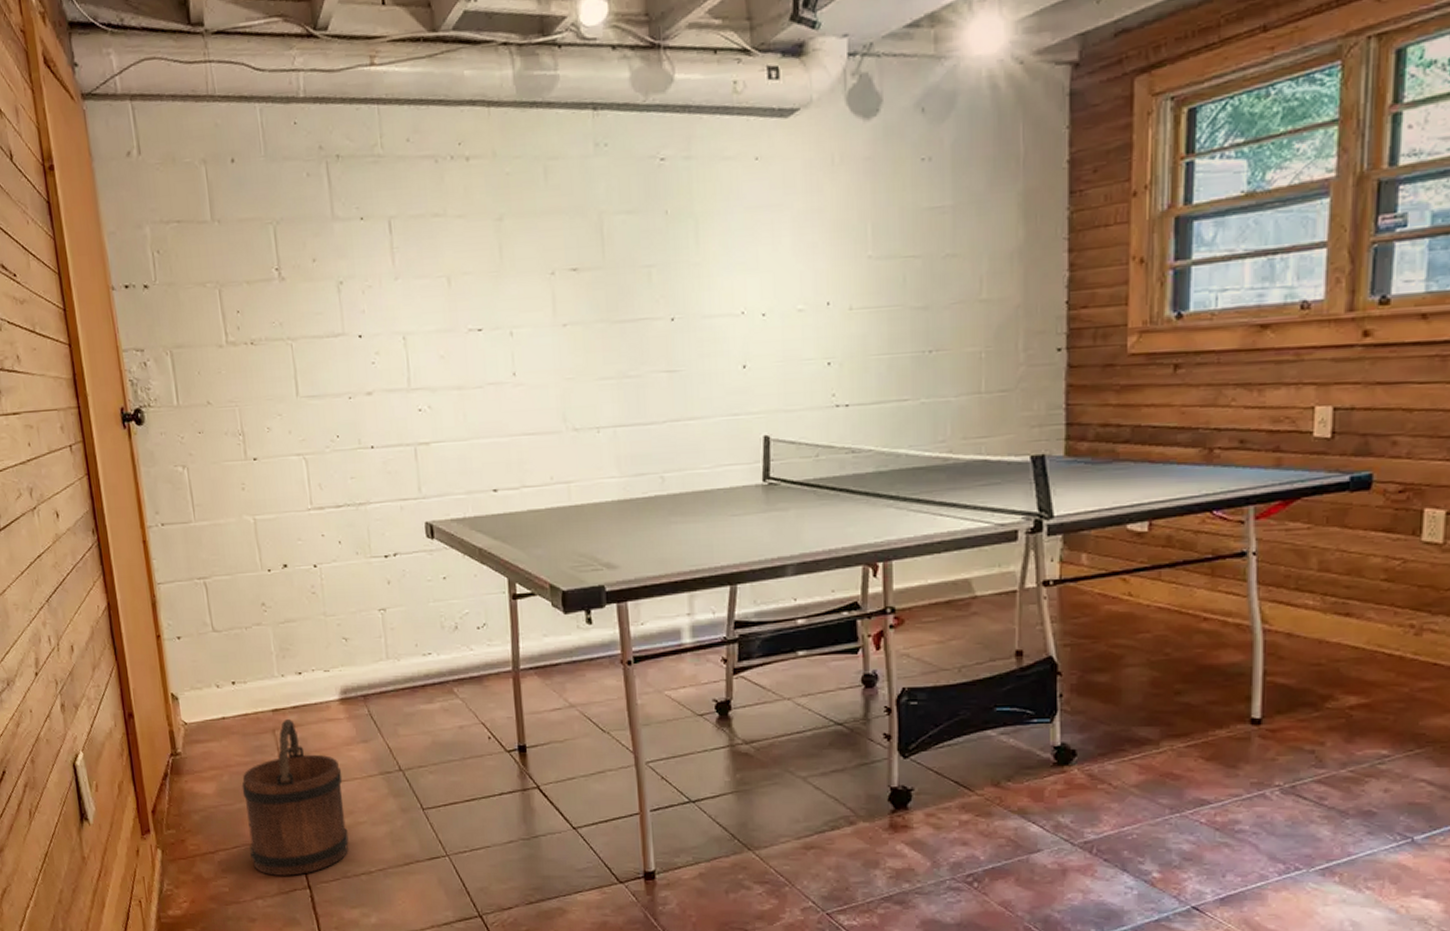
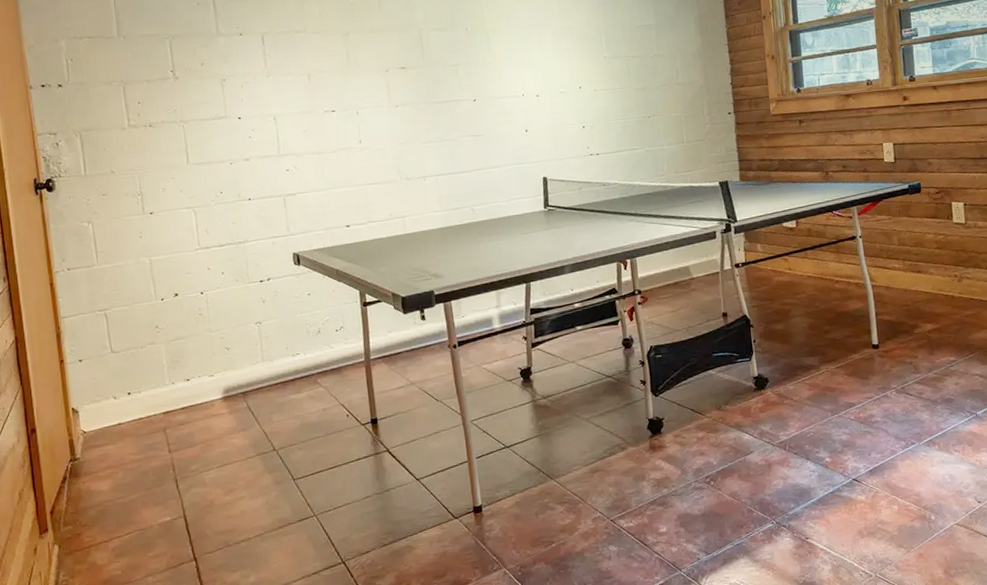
bucket: present [241,719,349,876] -> none [135,419,230,554]

